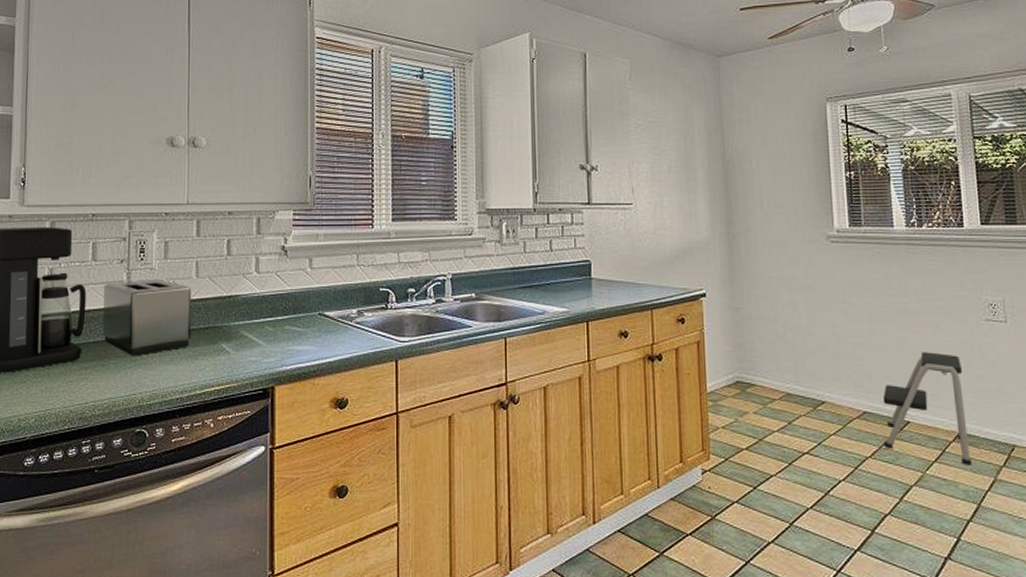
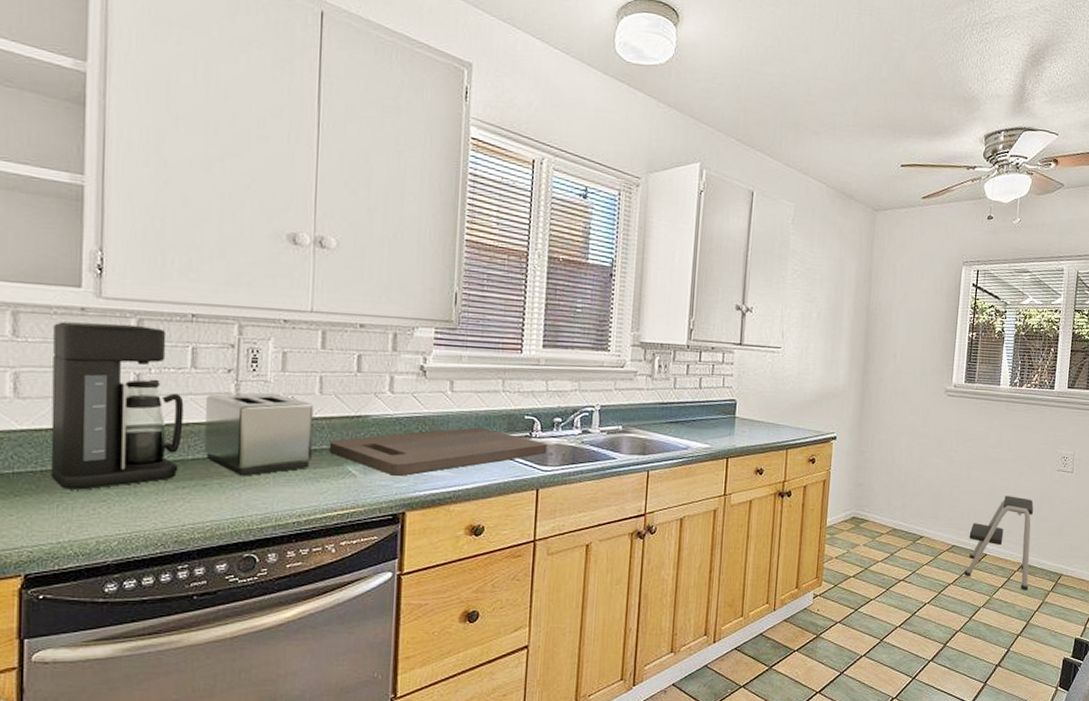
cutting board: none [205,301,403,351] -> present [329,427,548,476]

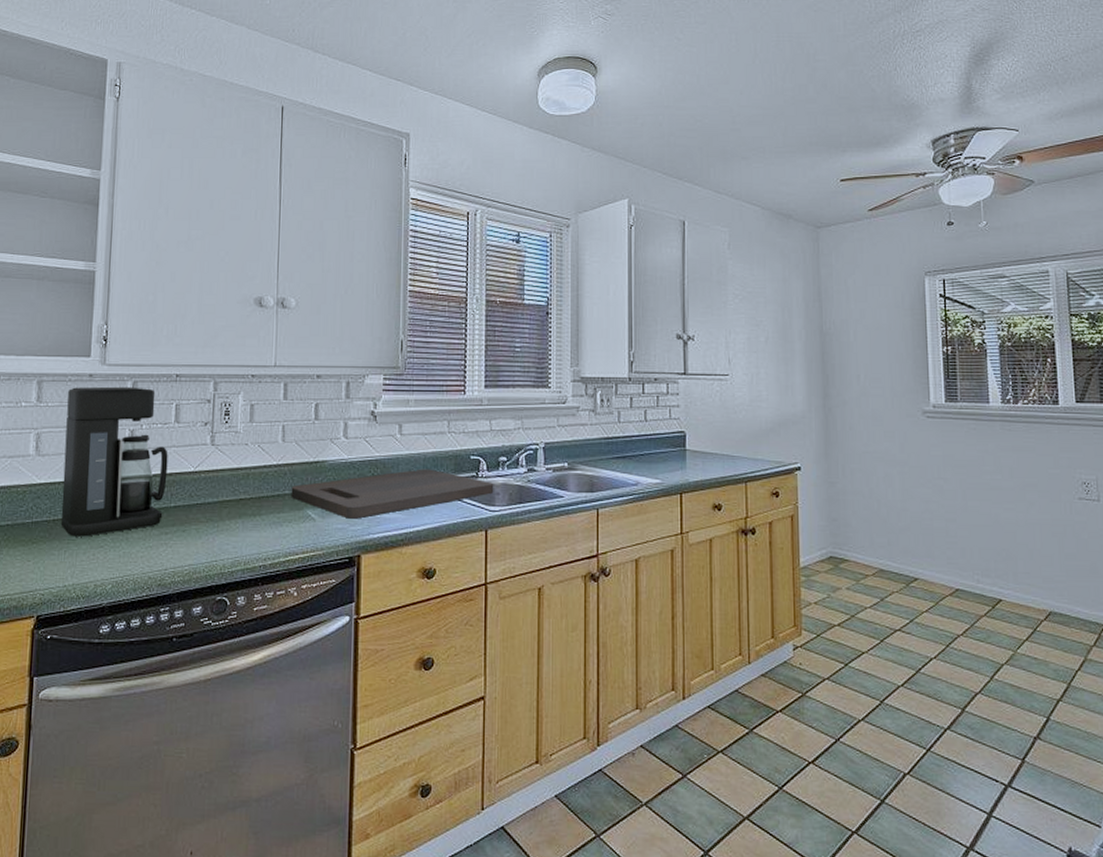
toaster: present [204,392,314,476] -> none [185,442,277,522]
step stool: present [964,495,1034,590] -> none [975,530,1062,644]

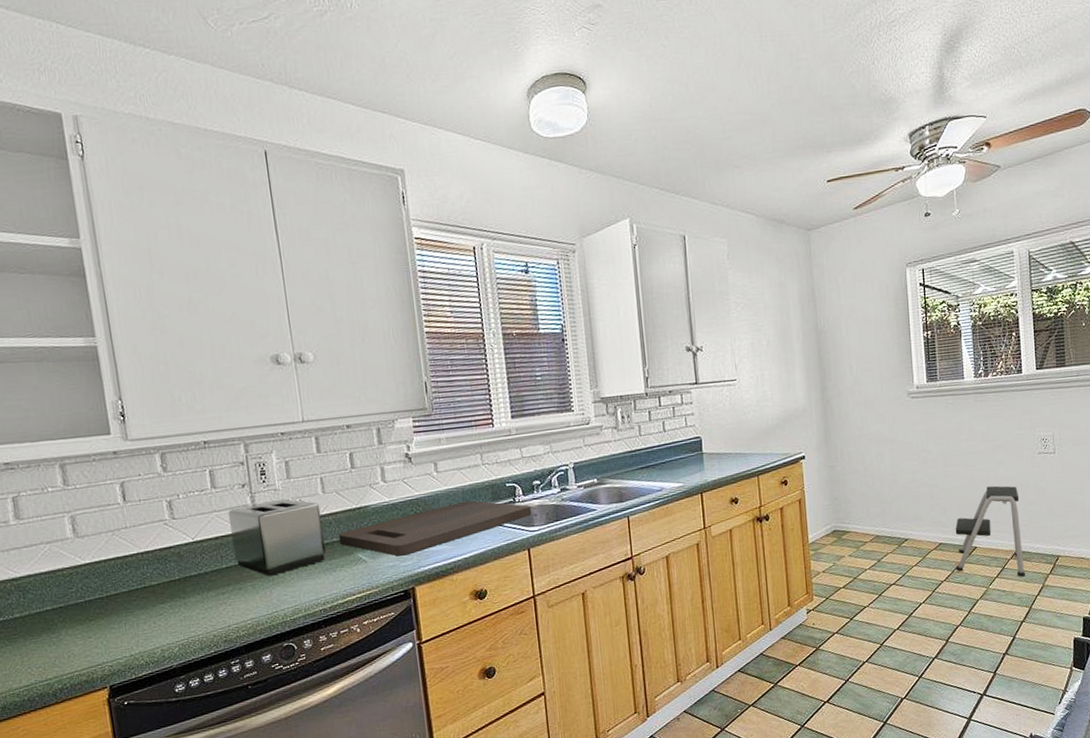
coffee maker: present [60,386,168,537] -> none [94,458,217,609]
toaster: none [185,442,277,522] -> present [227,498,326,576]
step stool: none [975,530,1062,644] -> present [955,485,1025,577]

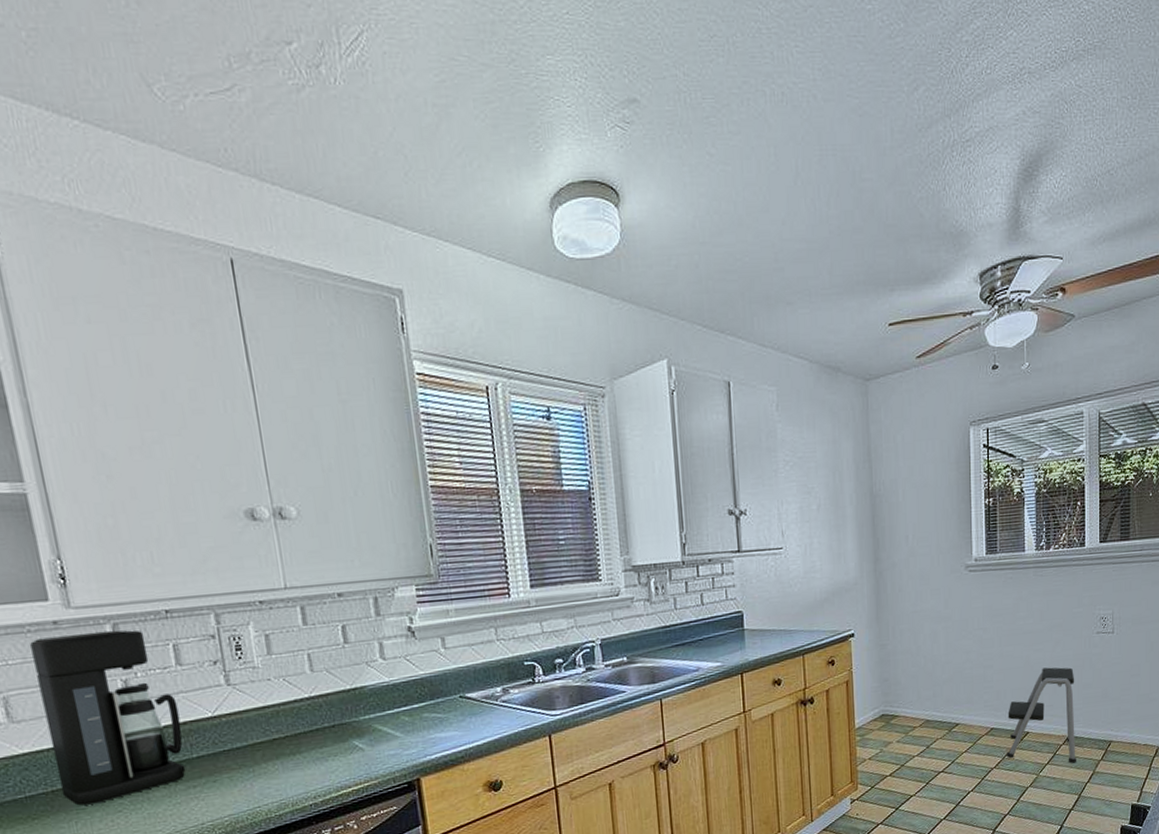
coffee maker: none [94,458,217,609] -> present [30,630,186,806]
toaster: present [227,498,326,576] -> none [197,678,316,767]
cutting board: present [338,500,532,556] -> none [330,680,554,744]

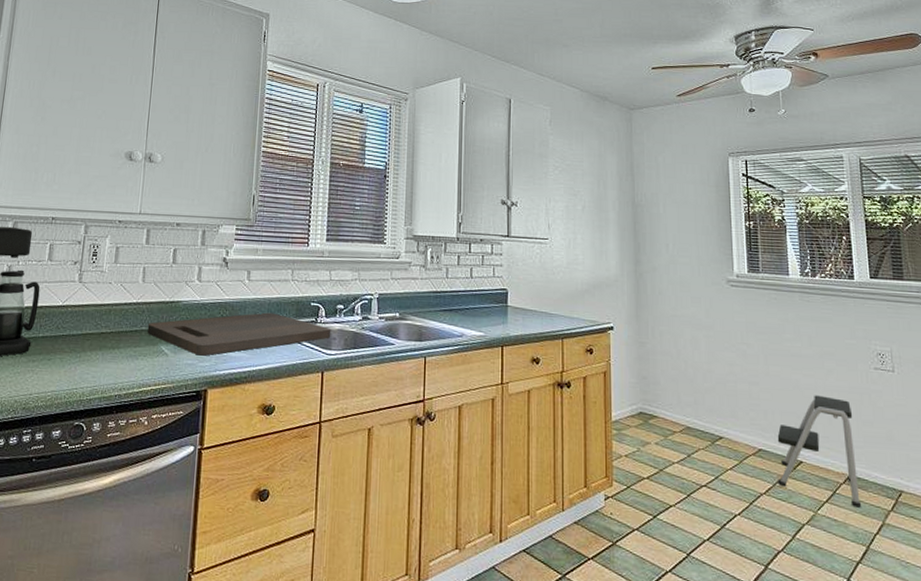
cutting board: none [330,680,554,744] -> present [147,312,331,356]

